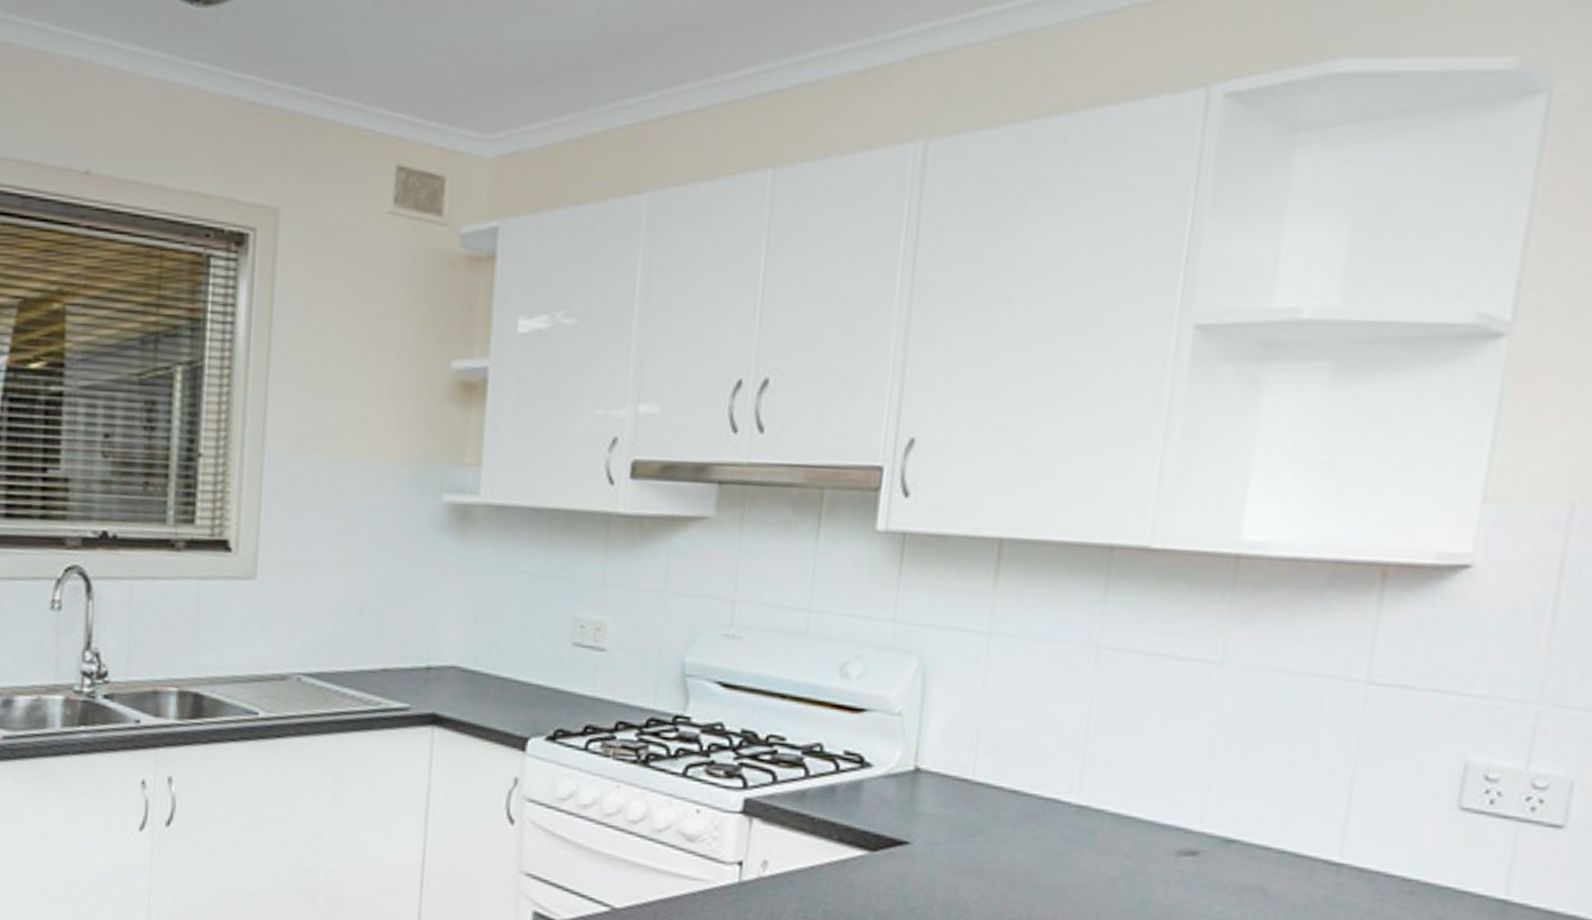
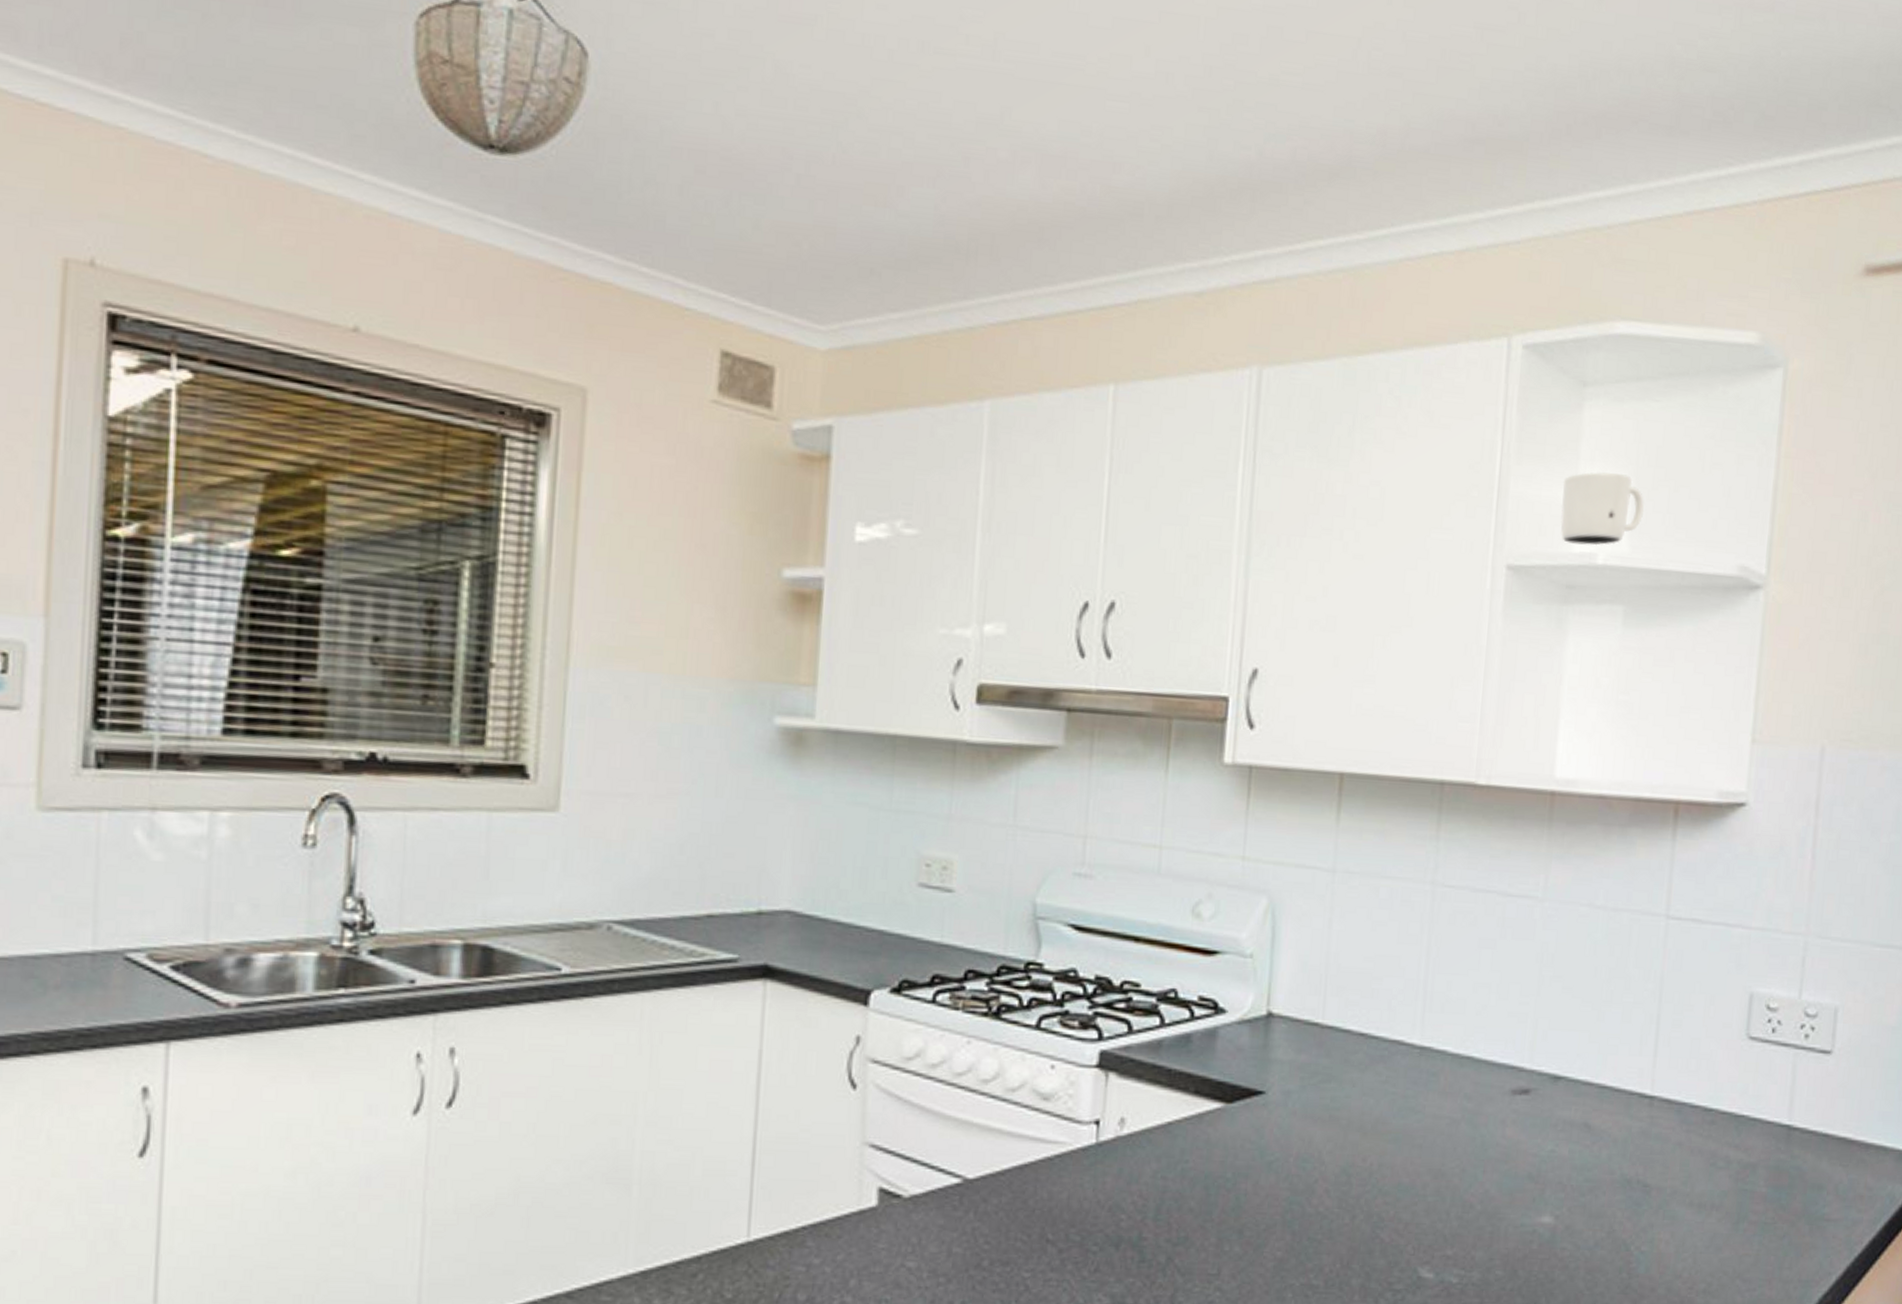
mug: none [1260,222,1362,300] -> present [1560,472,1644,546]

